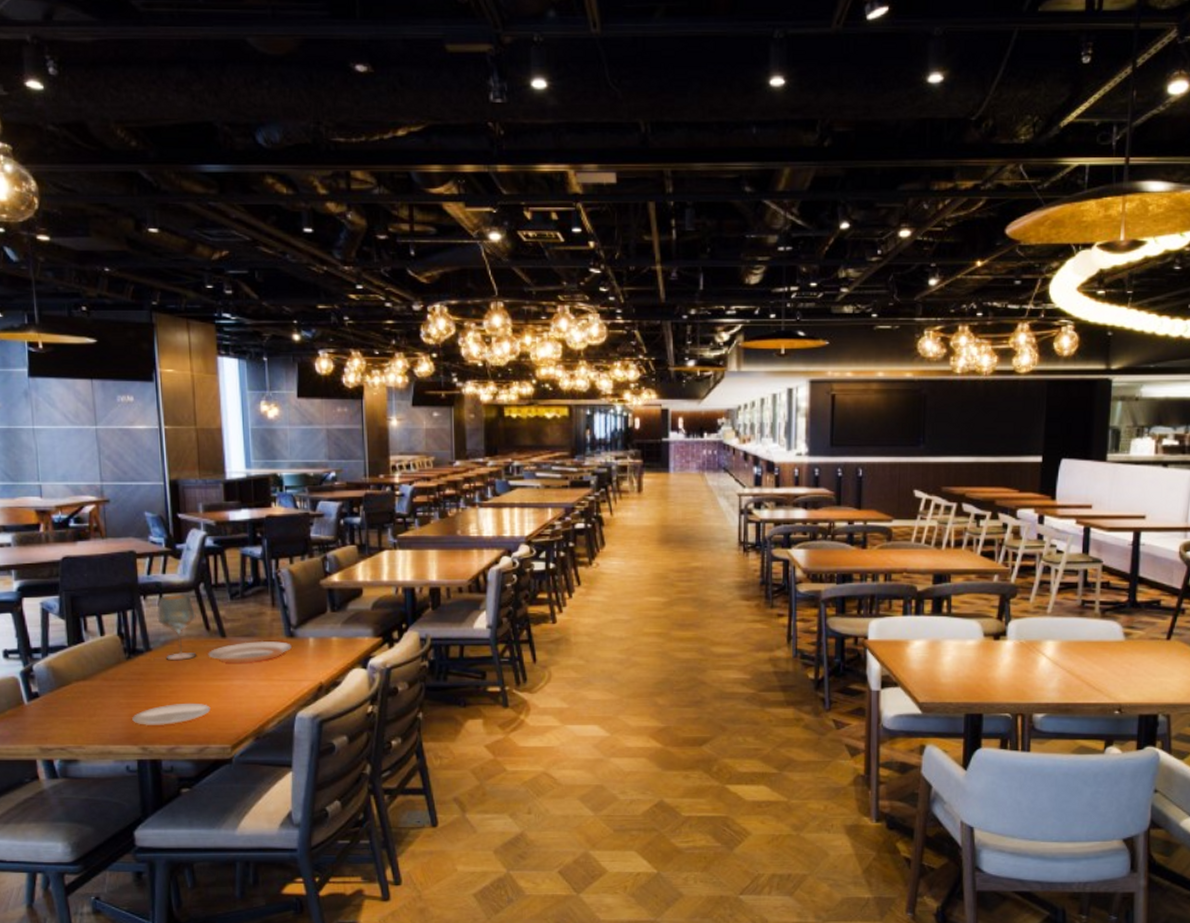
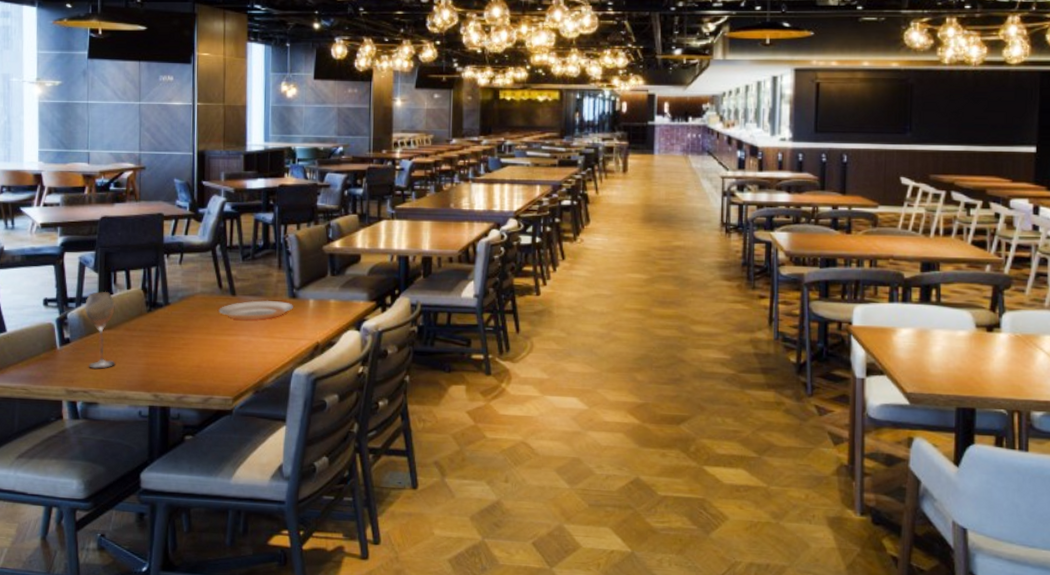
wineglass: none [52,639,94,723] -> present [85,291,115,369]
plate: present [132,703,211,725] -> none [148,355,217,375]
wine glass: present [157,595,197,661] -> none [177,254,211,316]

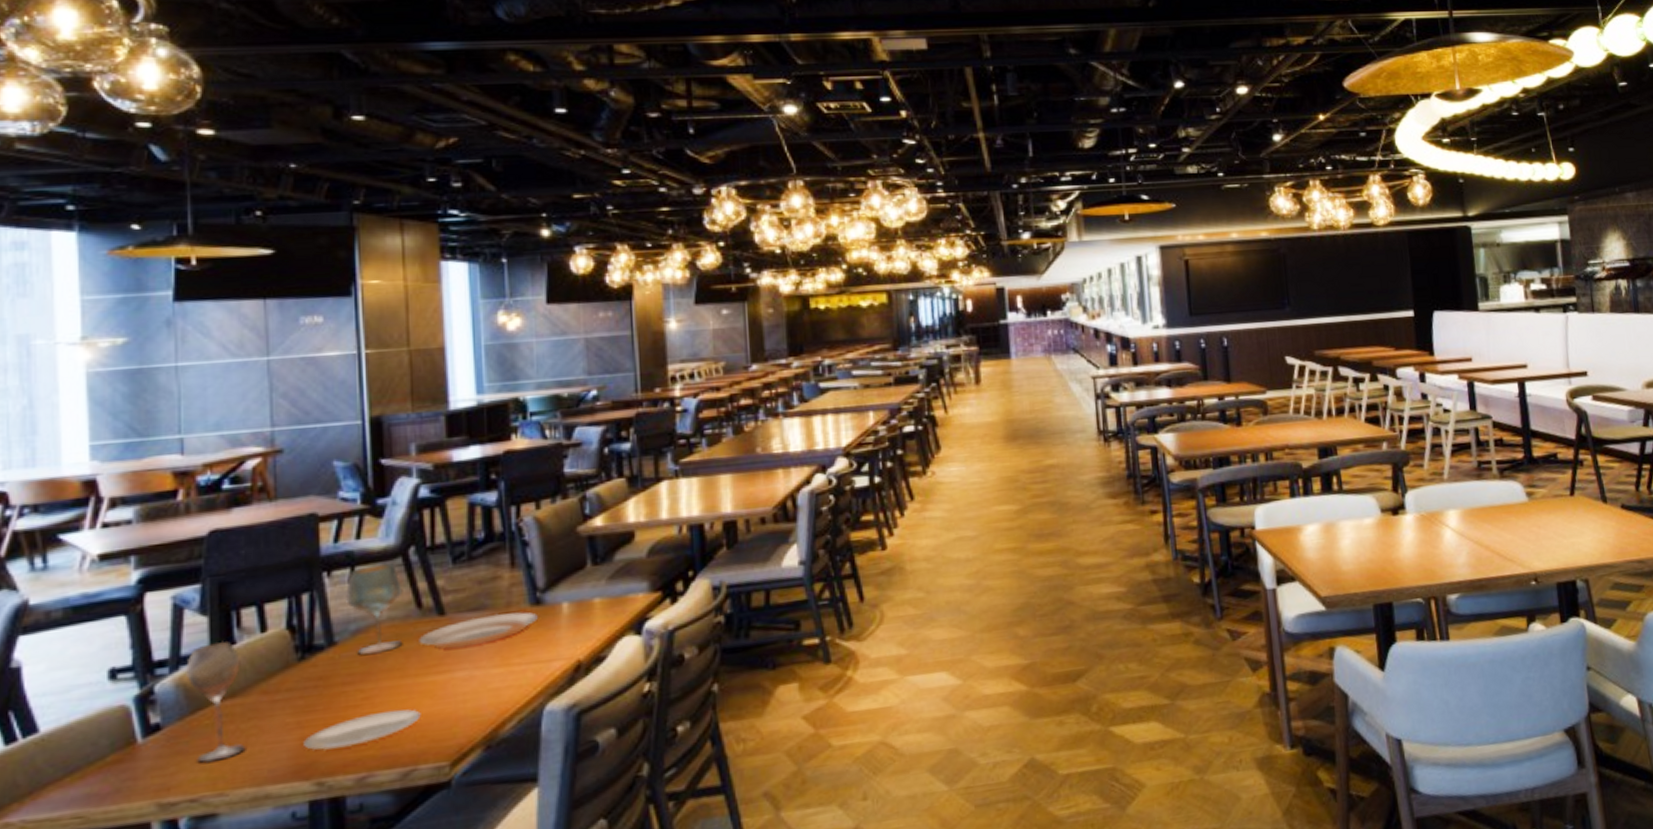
plate: none [148,355,217,375] -> present [304,709,421,751]
wine glass: none [177,254,211,316] -> present [346,563,403,656]

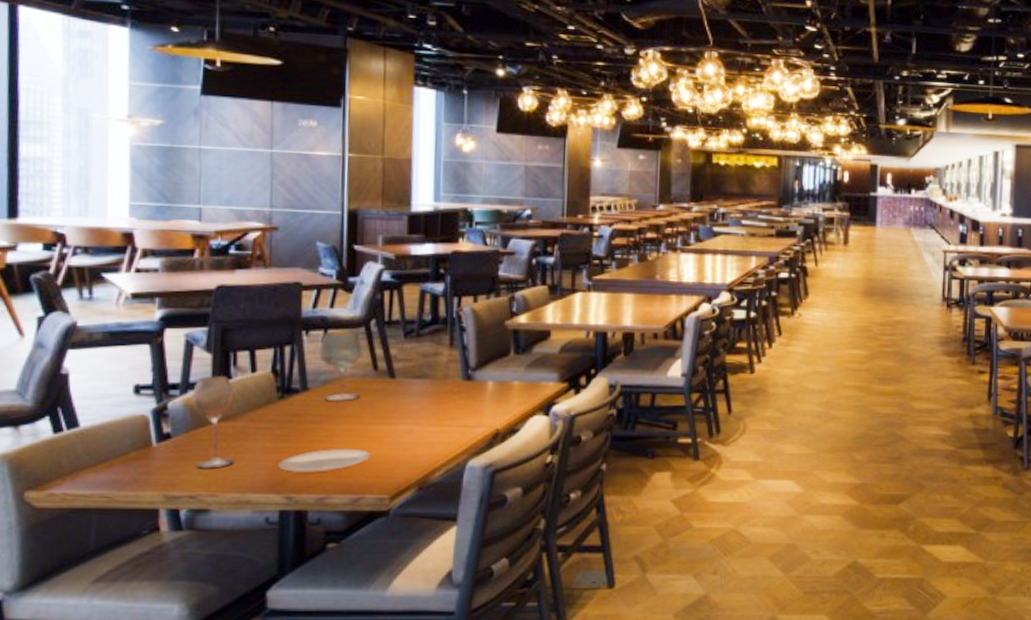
plate: present [419,612,538,649] -> none [373,383,468,406]

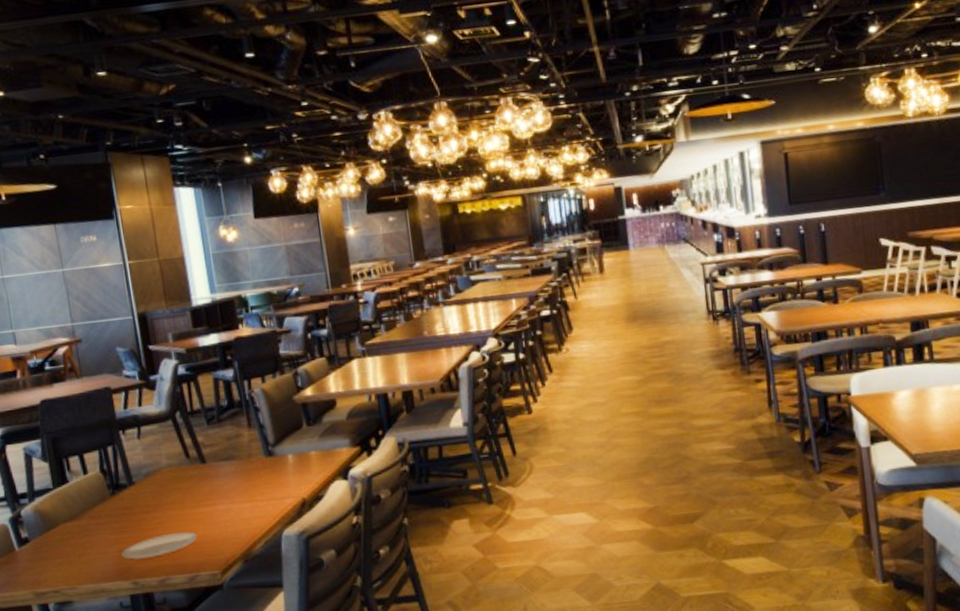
wineglass: present [192,375,235,469] -> none [39,480,85,566]
wine glass: present [319,331,364,402] -> none [136,424,179,493]

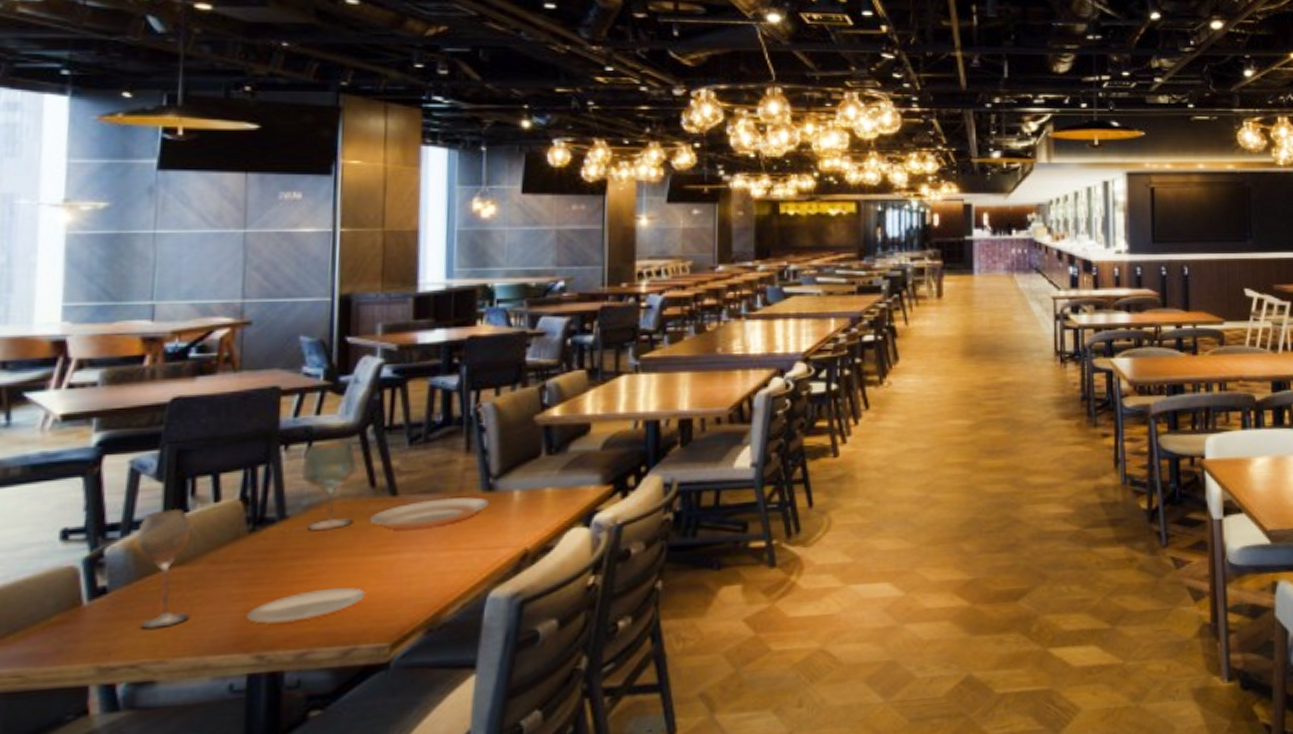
wineglass: none [39,480,85,566] -> present [137,508,192,629]
wine glass: none [136,424,179,493] -> present [301,441,358,532]
plate: none [190,461,271,489] -> present [369,497,489,530]

